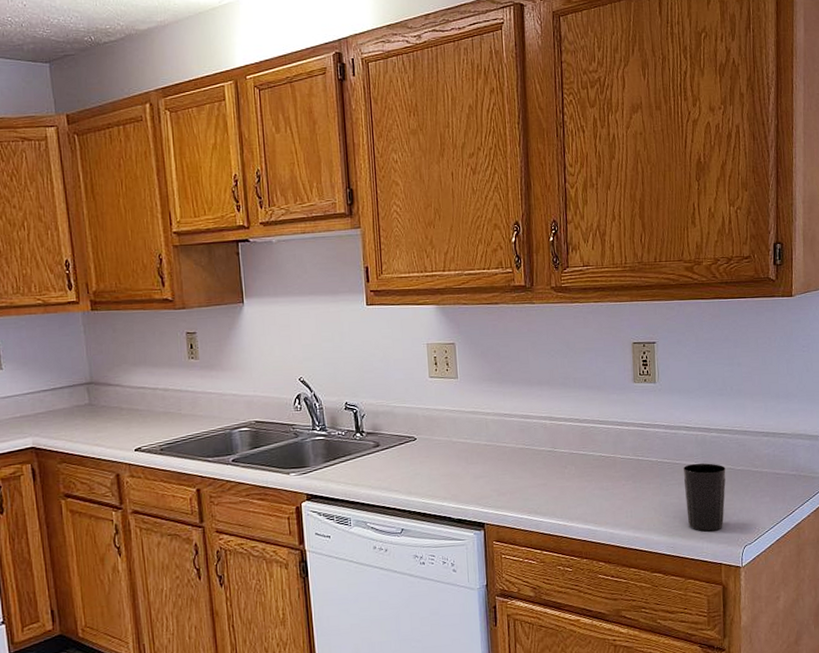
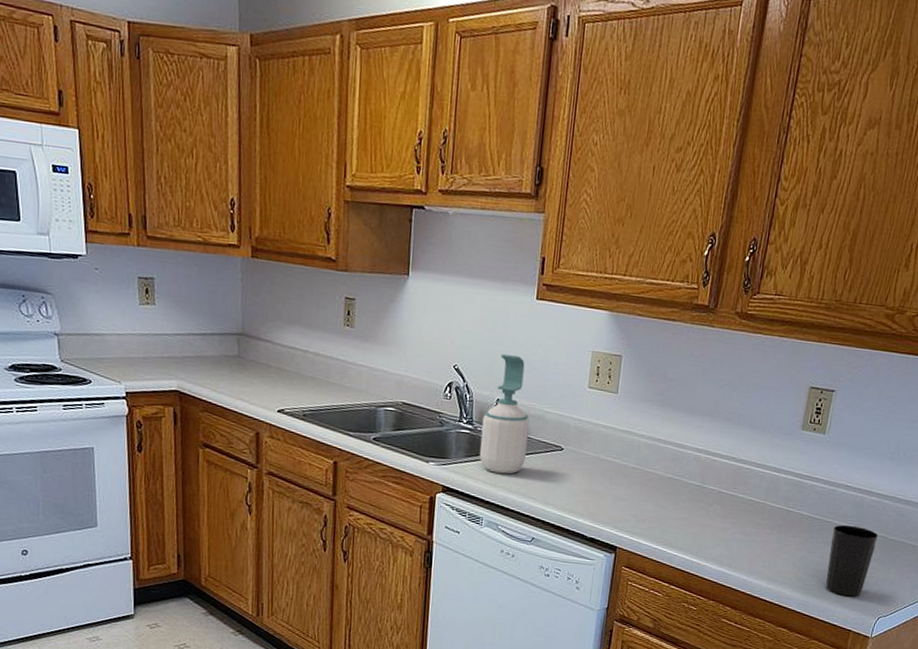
soap bottle: none [334,359,382,473] -> present [479,353,529,475]

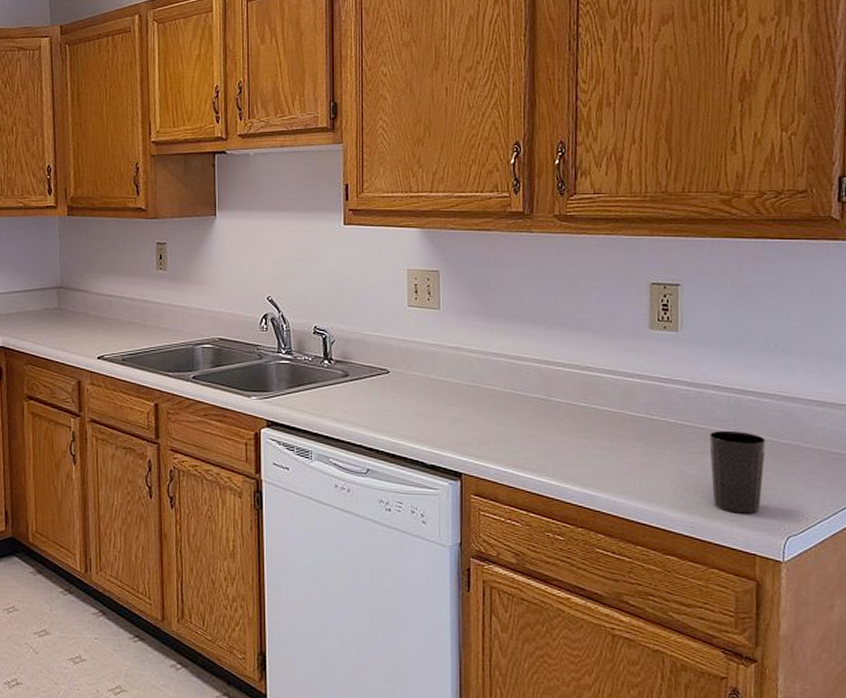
soap bottle: present [479,353,529,475] -> none [301,280,350,403]

